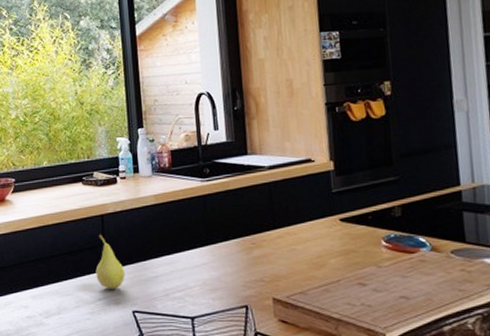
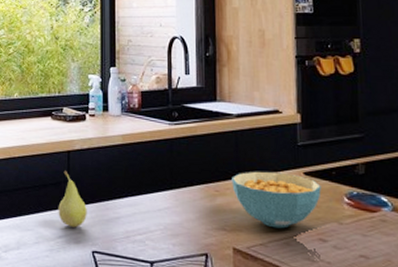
cereal bowl: none [267,220,358,276] -> present [231,171,321,229]

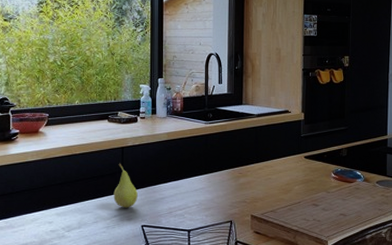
cereal bowl: present [231,171,321,229] -> none [252,157,316,199]

